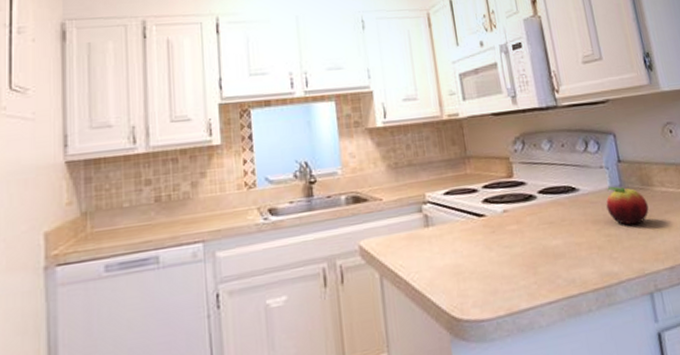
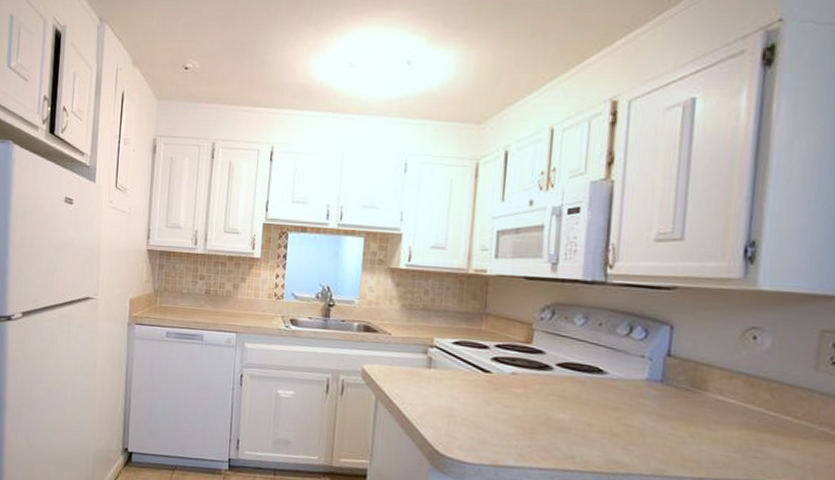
fruit: present [606,186,649,225] -> none [636,379,692,425]

